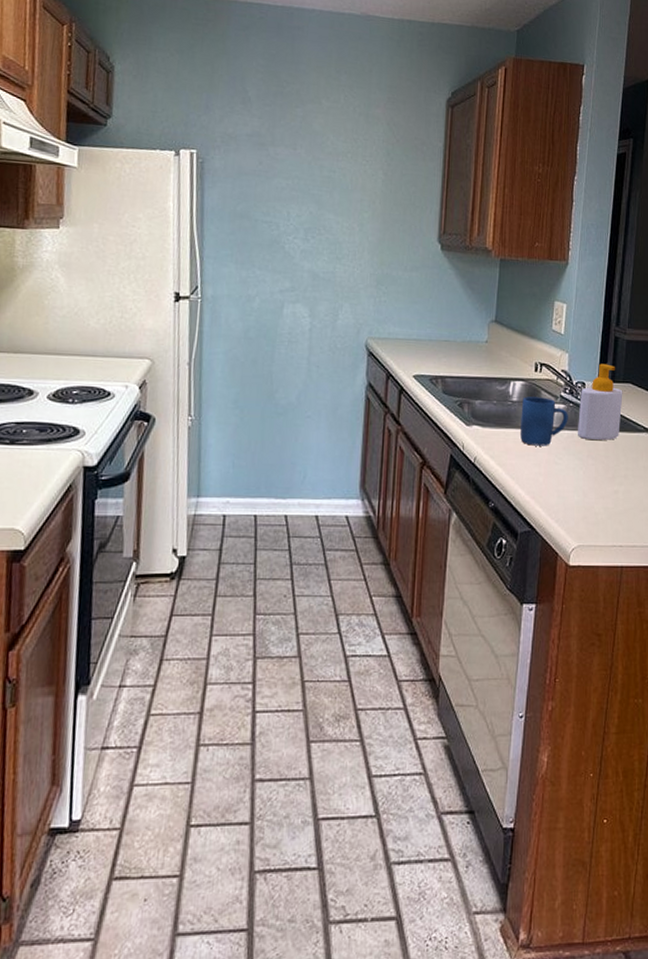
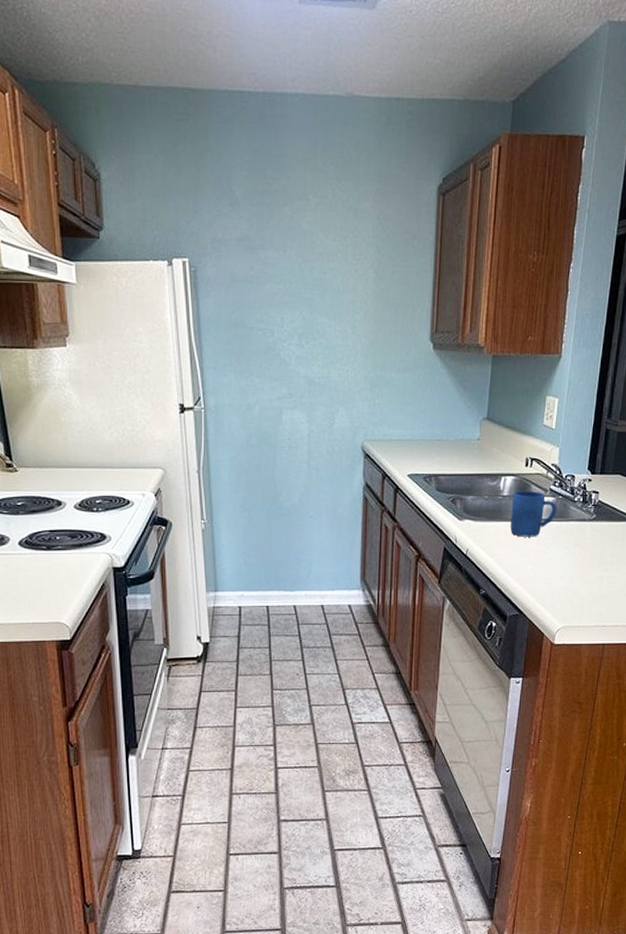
soap bottle: present [578,363,623,441] -> none [566,456,612,531]

